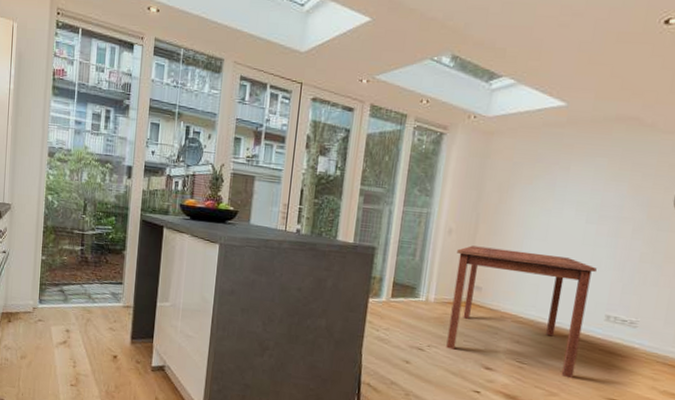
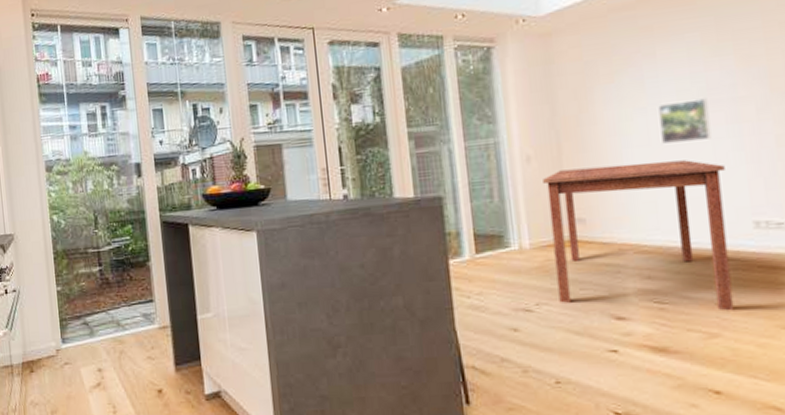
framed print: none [556,210,599,245] -> present [658,98,712,144]

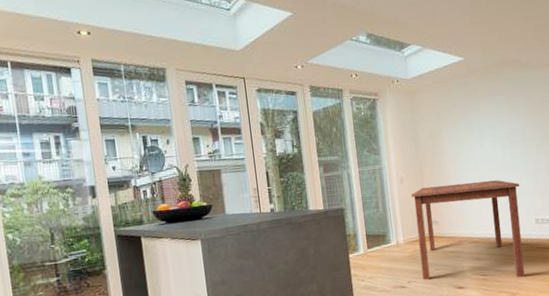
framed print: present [658,98,712,144] -> none [481,139,512,169]

